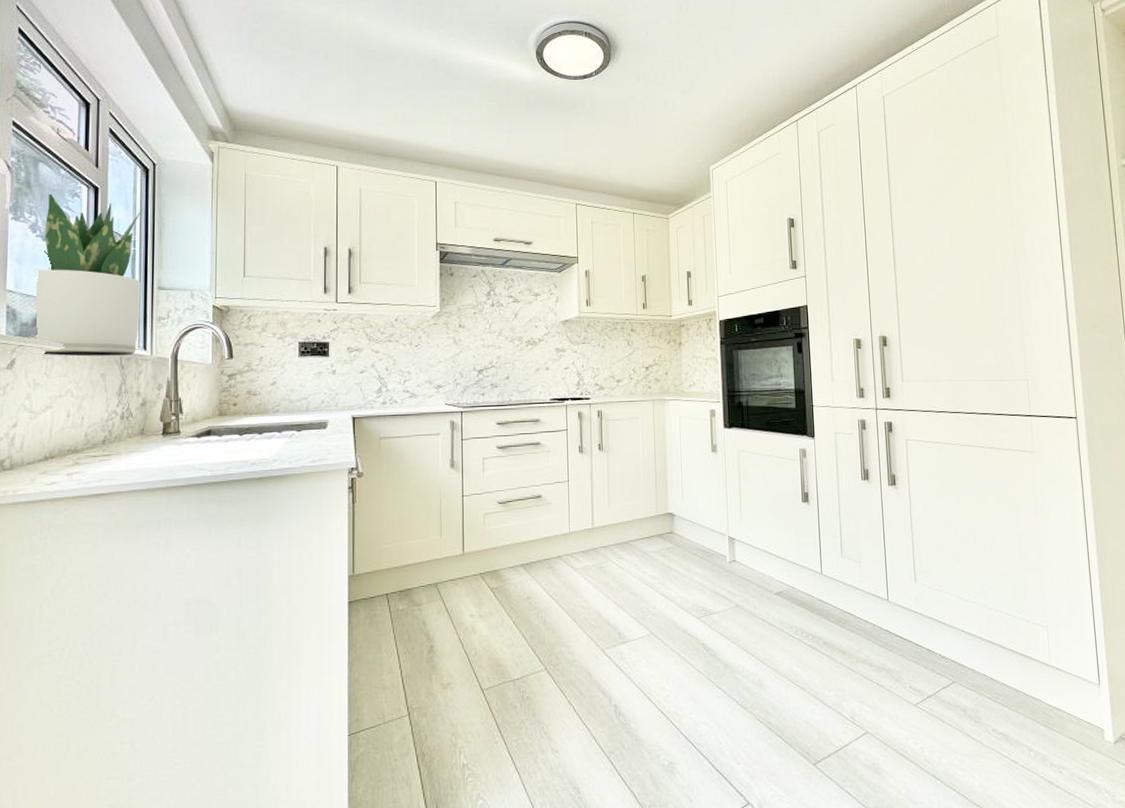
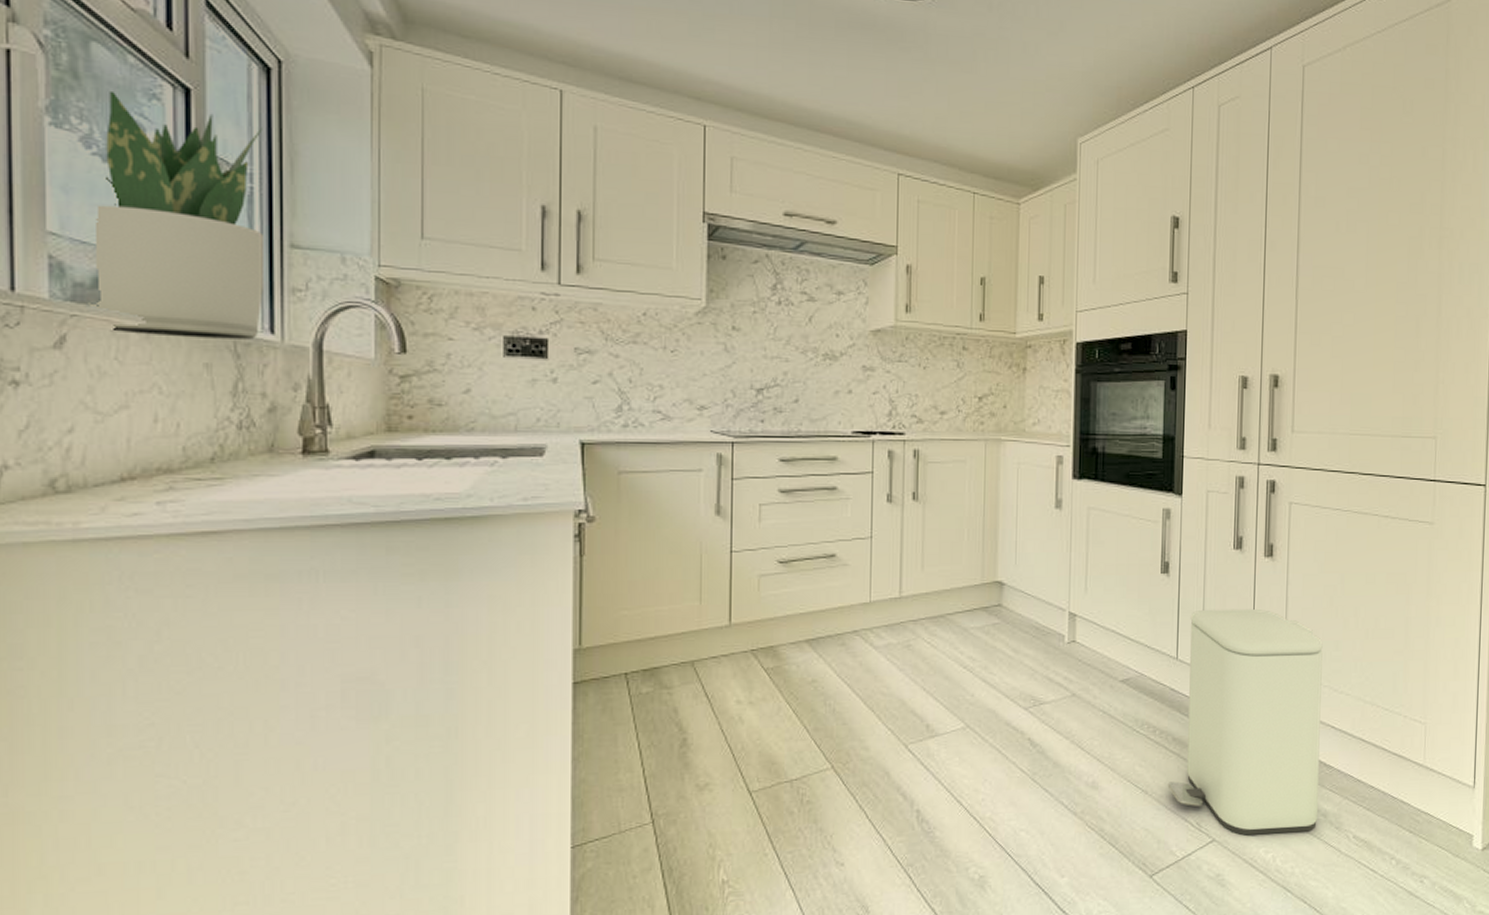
pedal bin: none [822,529,959,728] -> present [1167,608,1323,836]

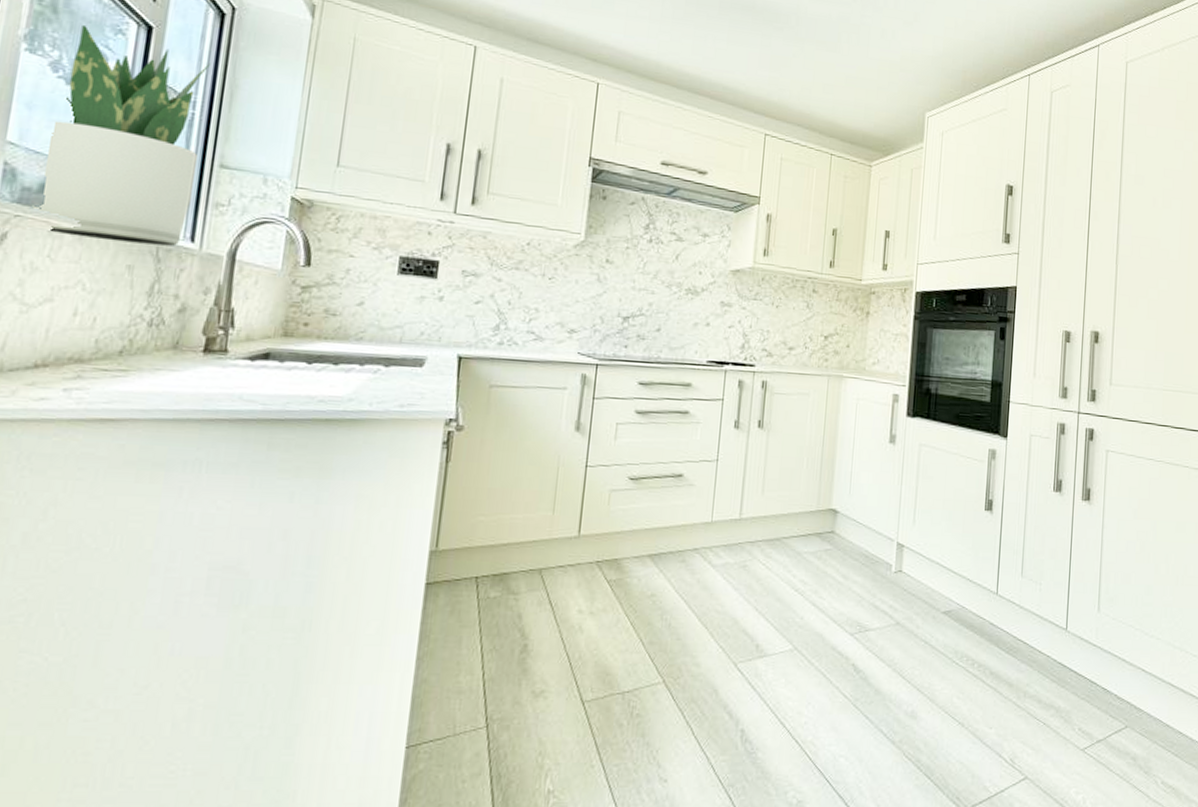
pedal bin: present [1167,608,1323,836] -> none [983,547,1135,775]

